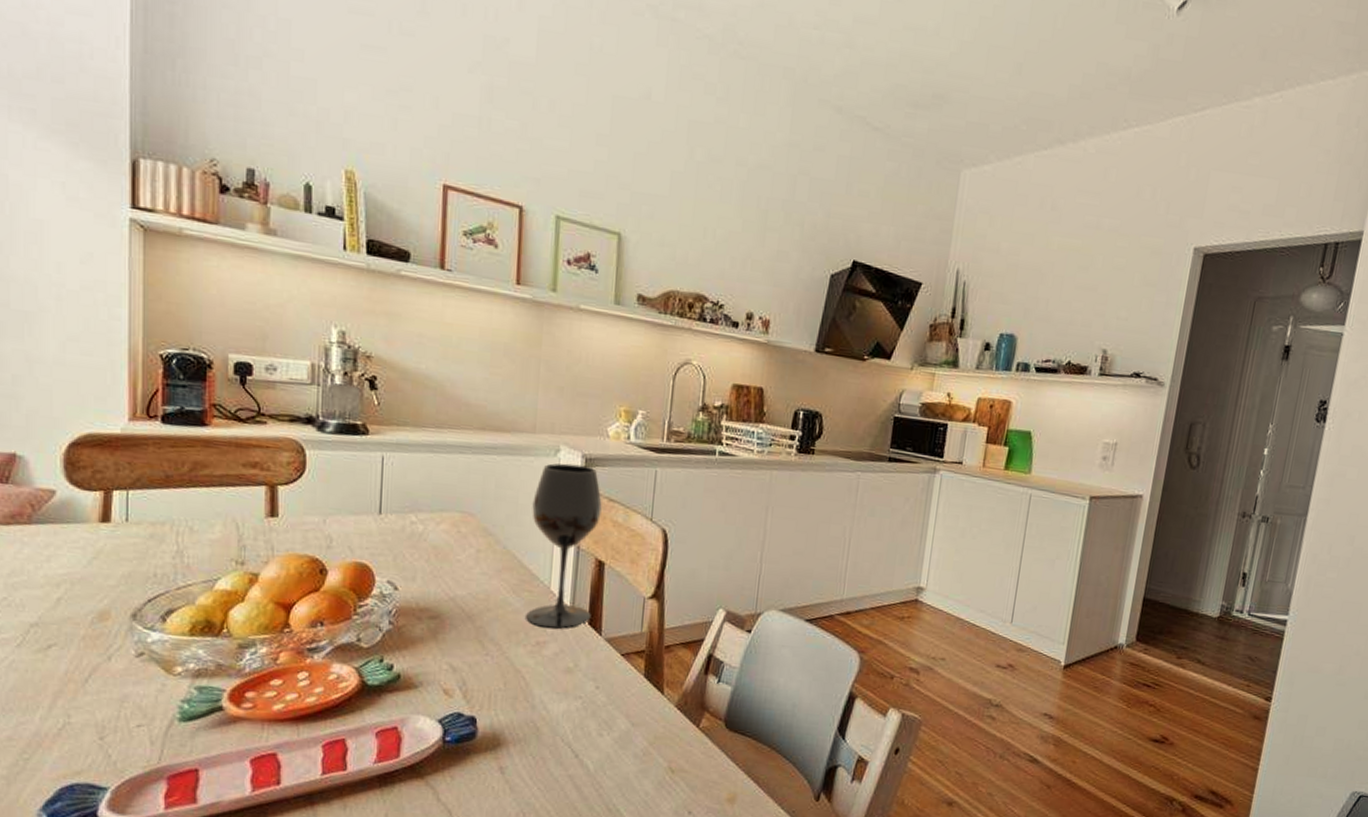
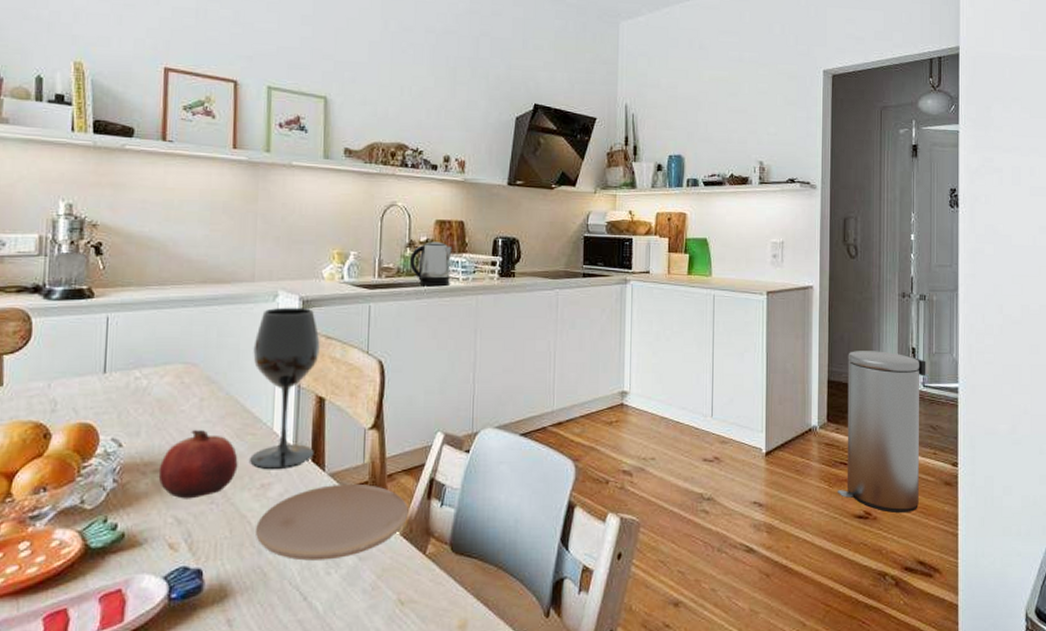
fruit: none [434,581,514,649] -> present [158,430,238,499]
plate: none [530,650,685,722] -> present [256,483,409,561]
kettle: none [701,407,749,457] -> present [410,241,452,287]
pedal bin: none [1135,569,1257,742] -> present [837,351,926,513]

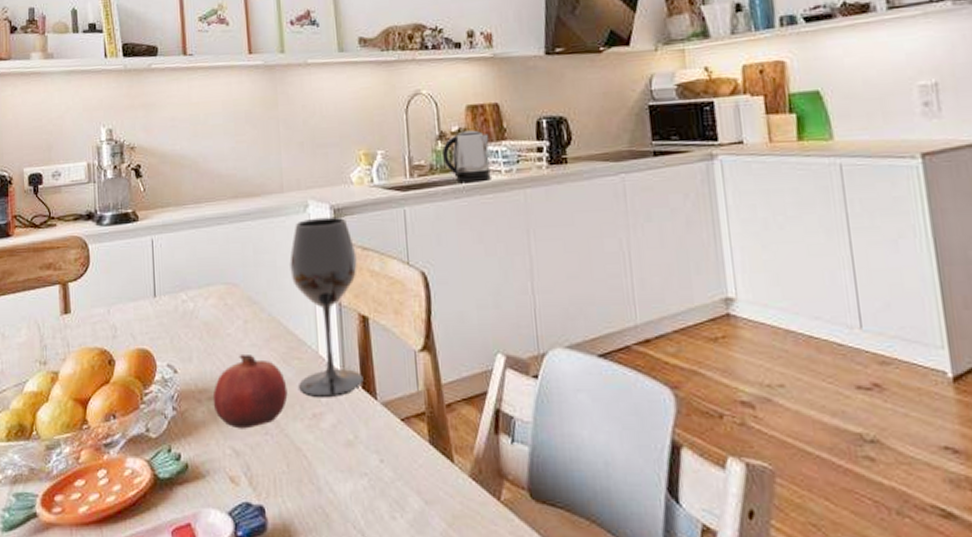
plate: present [256,483,409,561] -> none [313,414,475,502]

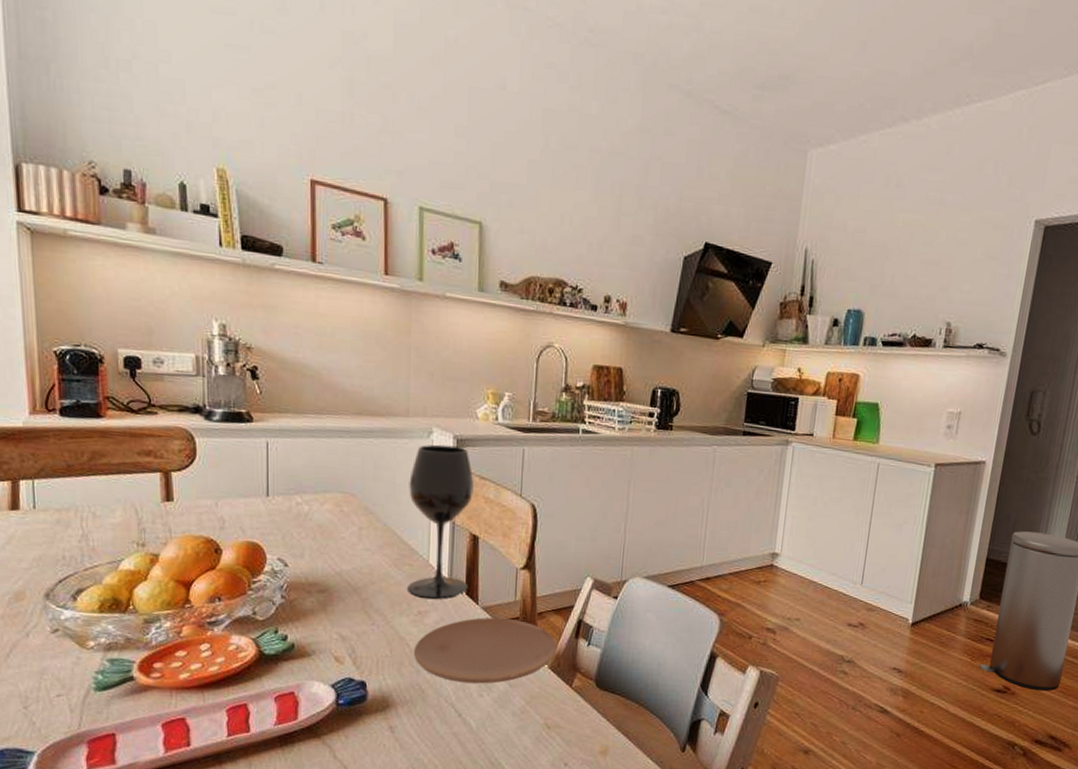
fruit: present [212,355,288,429] -> none [322,557,396,619]
plate: none [313,414,475,502] -> present [414,617,557,684]
kettle: present [442,130,491,183] -> none [565,387,610,435]

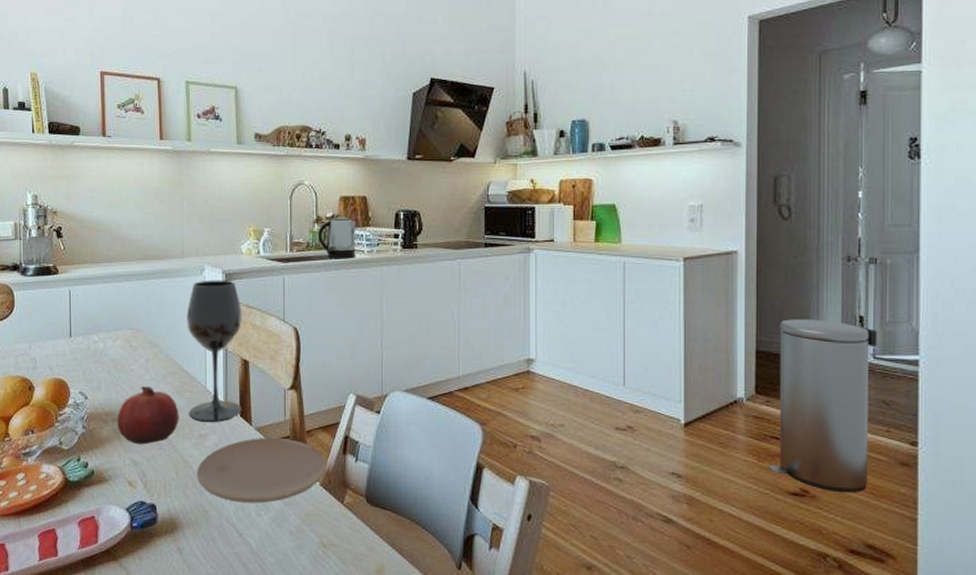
fruit: none [322,557,396,619] -> present [117,387,179,445]
kettle: none [565,387,610,435] -> present [318,217,357,259]

